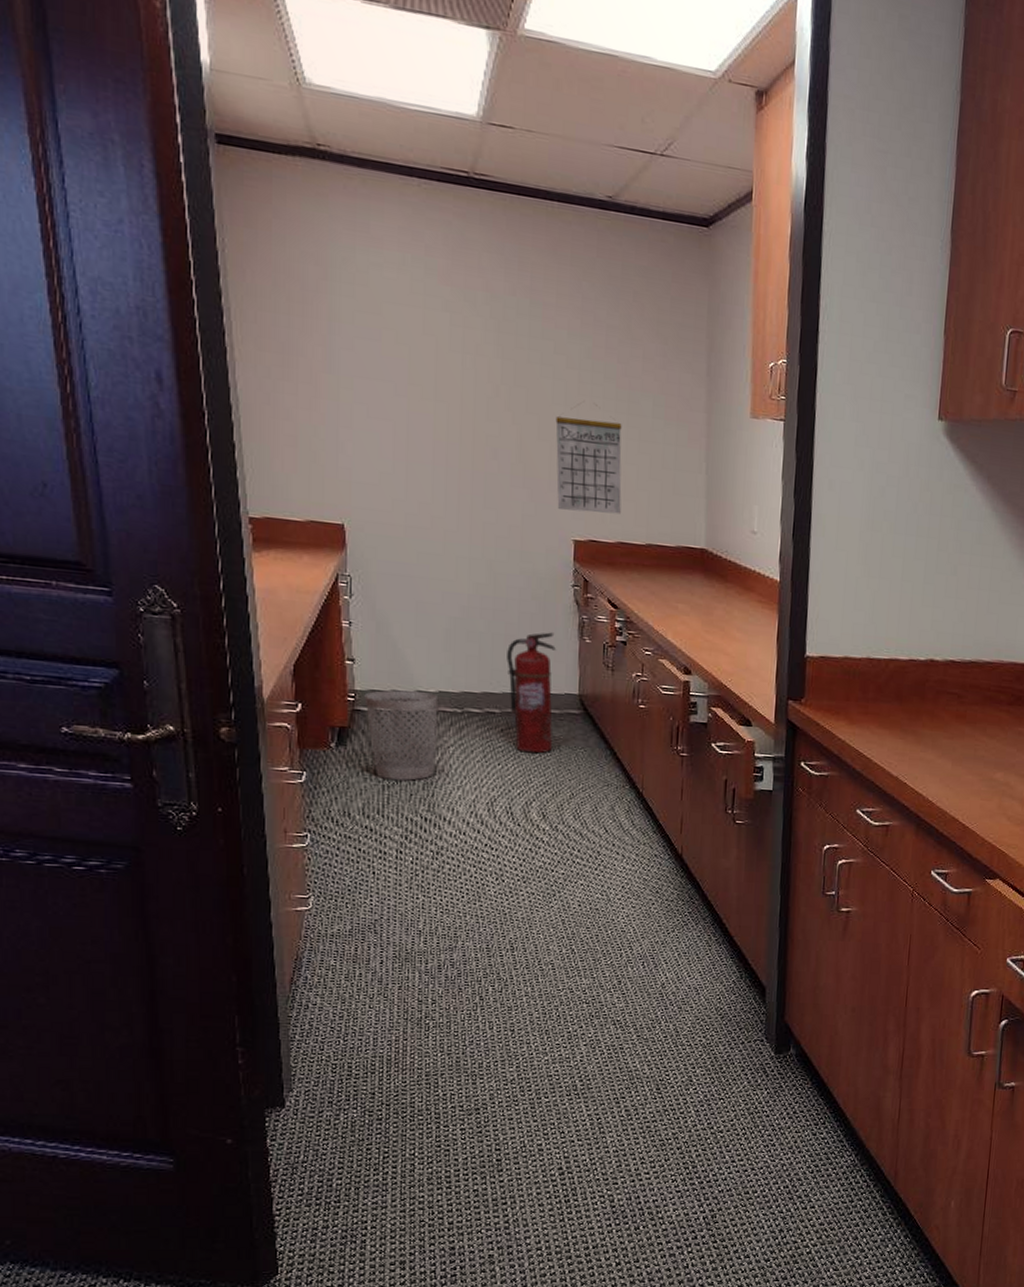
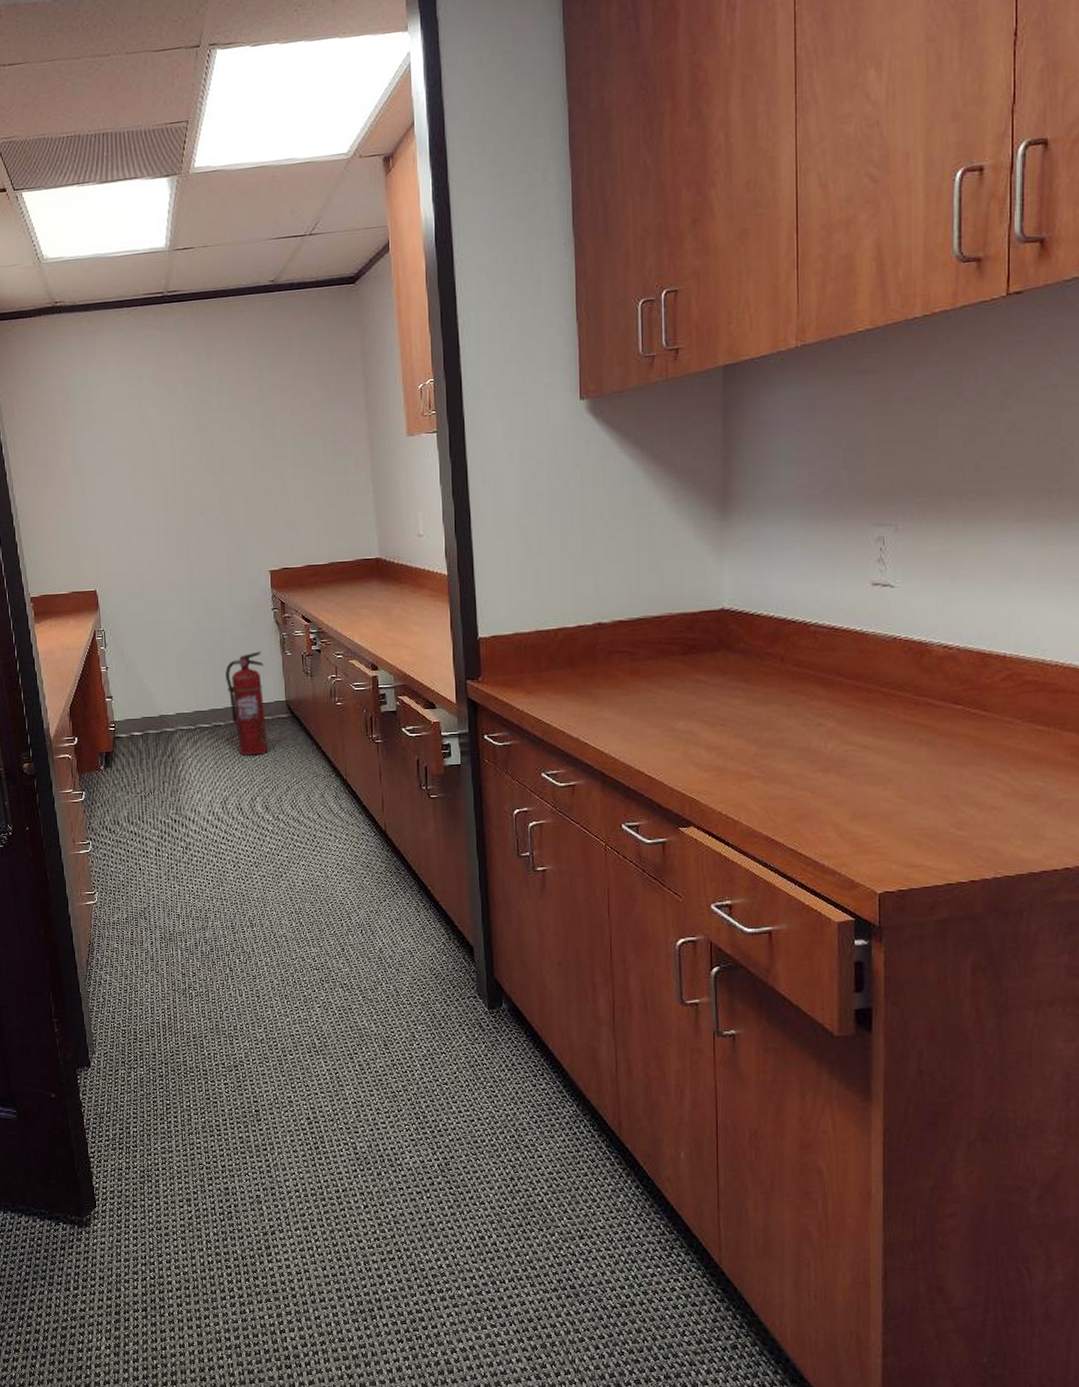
wastebasket: present [364,690,437,782] -> none [122,715,179,791]
calendar: present [555,405,622,515] -> none [246,454,306,547]

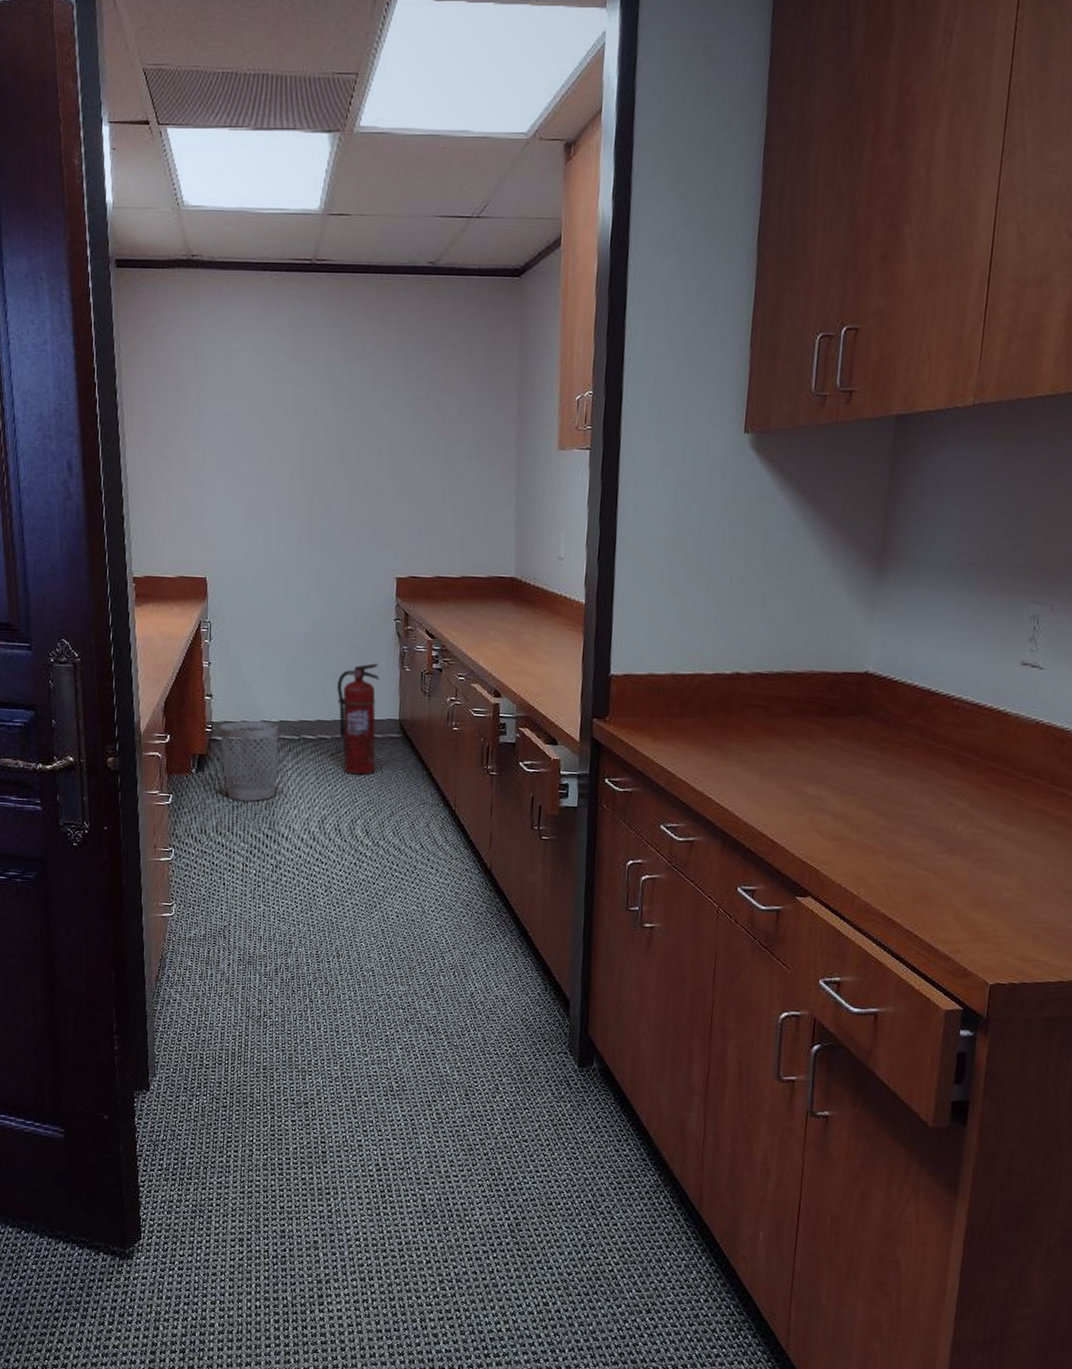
wastebasket: none [122,715,179,791] -> present [219,720,278,802]

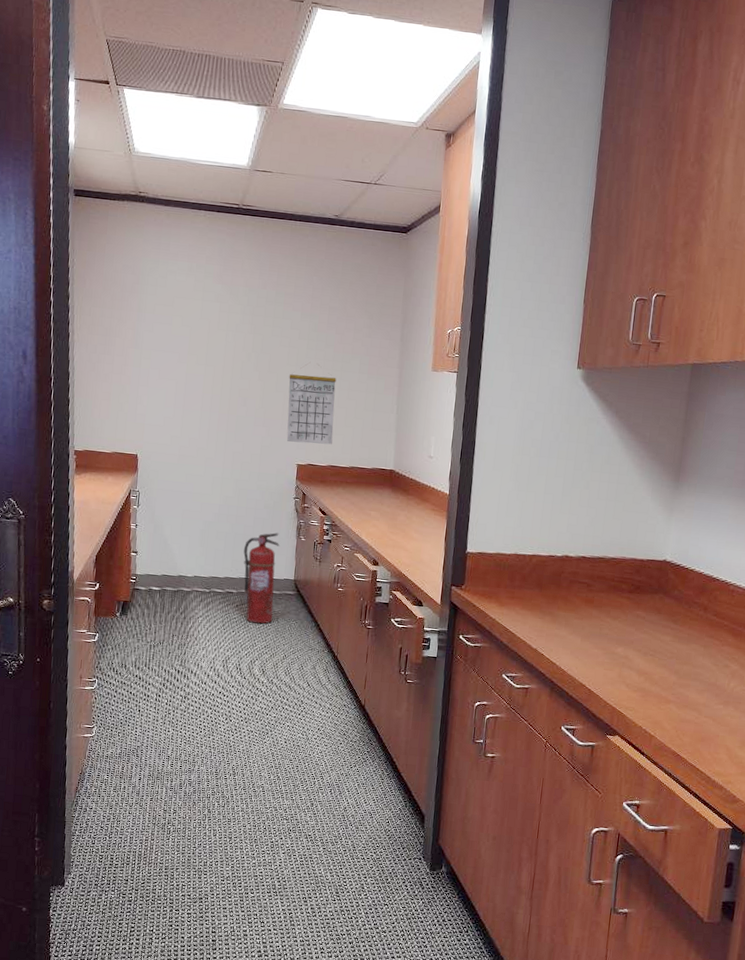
wastebasket: present [219,720,278,802] -> none [142,574,193,643]
calendar: none [382,452,440,551] -> present [286,365,336,445]

